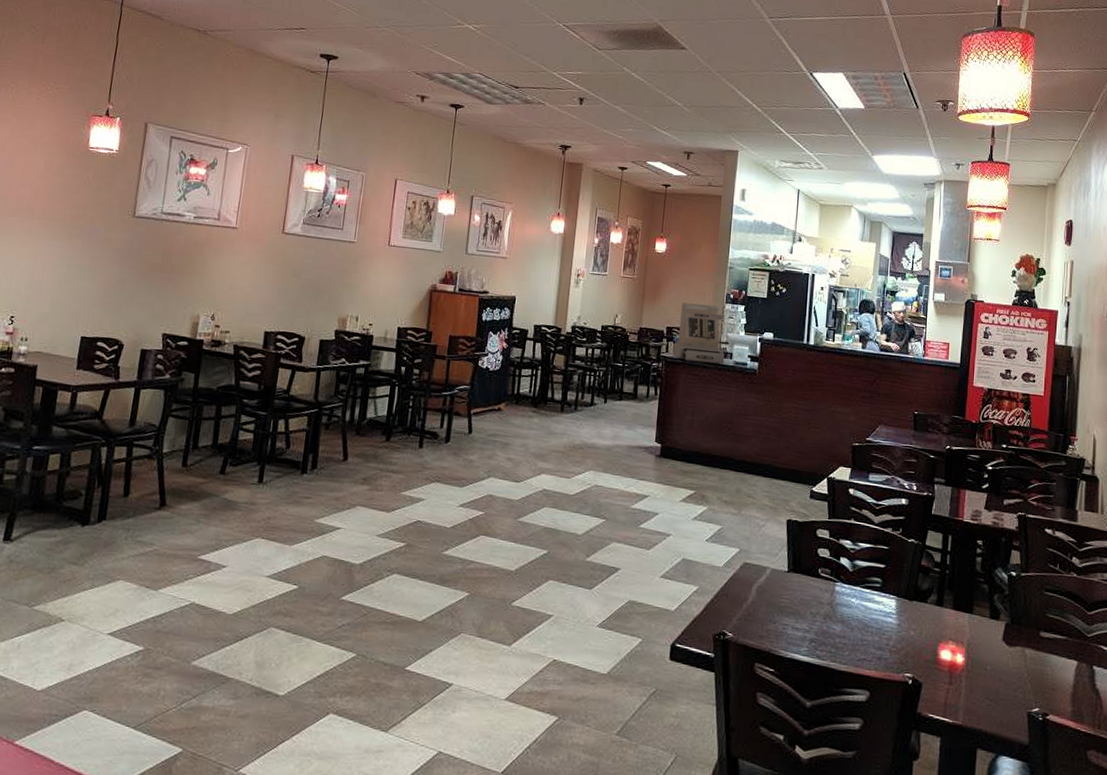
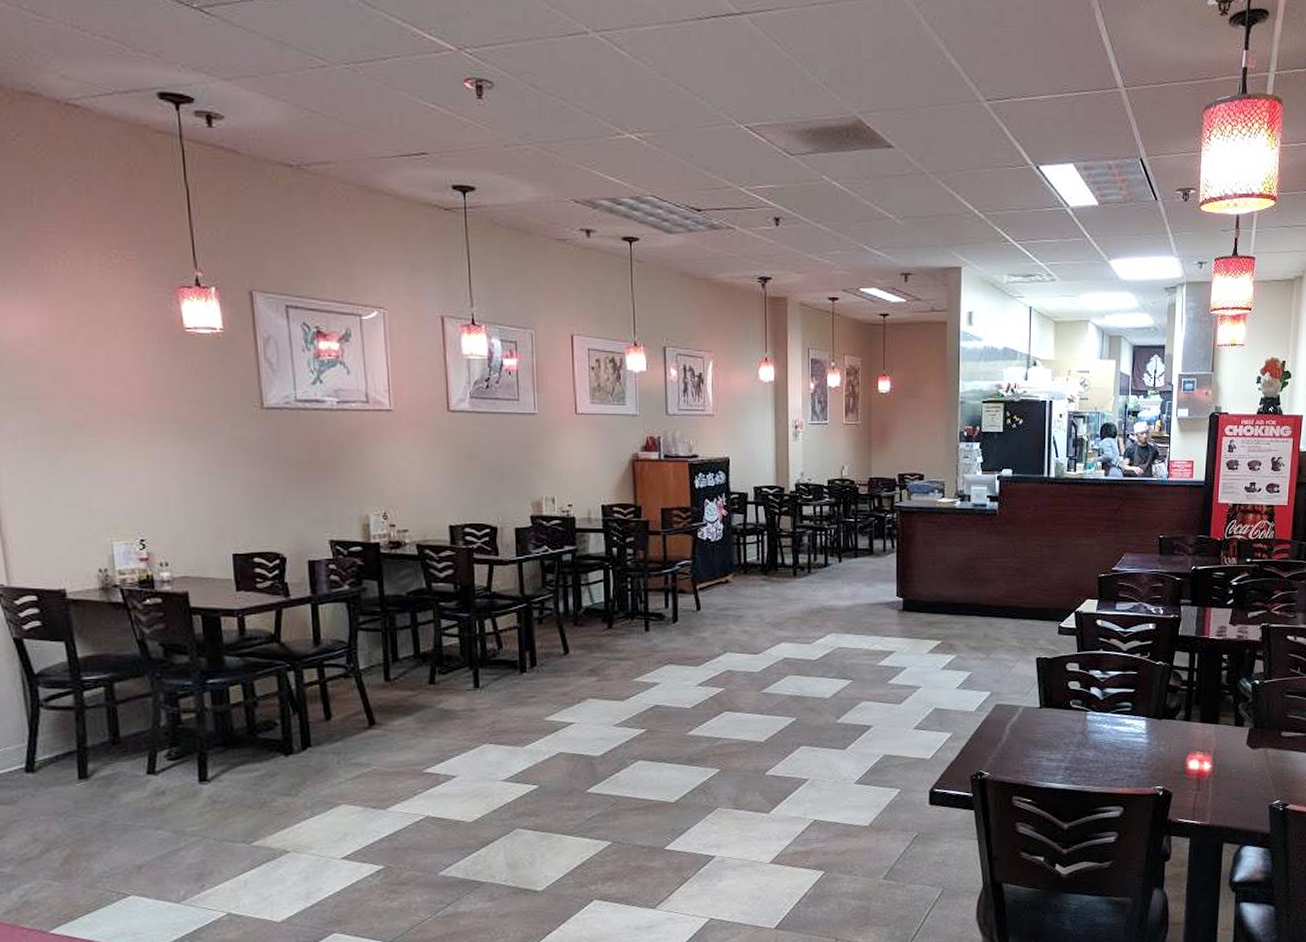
cash register: present [673,302,730,365] -> none [907,446,966,508]

